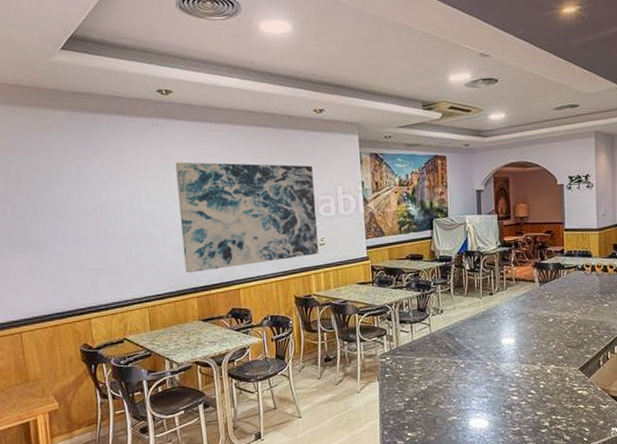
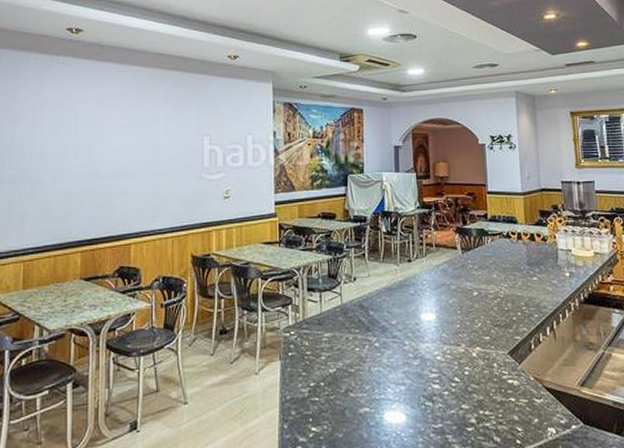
wall art: present [175,162,319,273] -> none [72,102,223,223]

